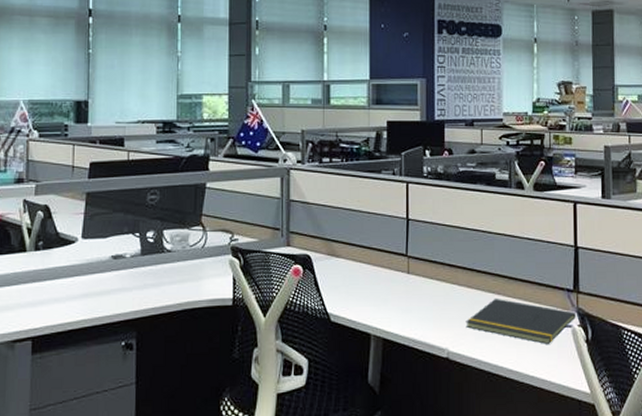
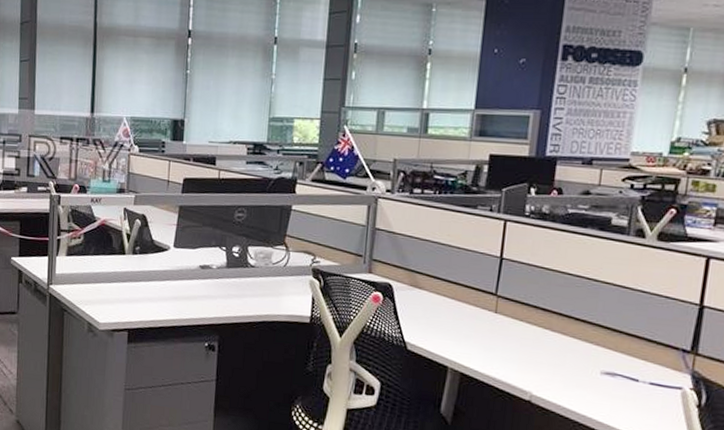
notepad: present [465,298,576,344] -> none [554,348,689,403]

